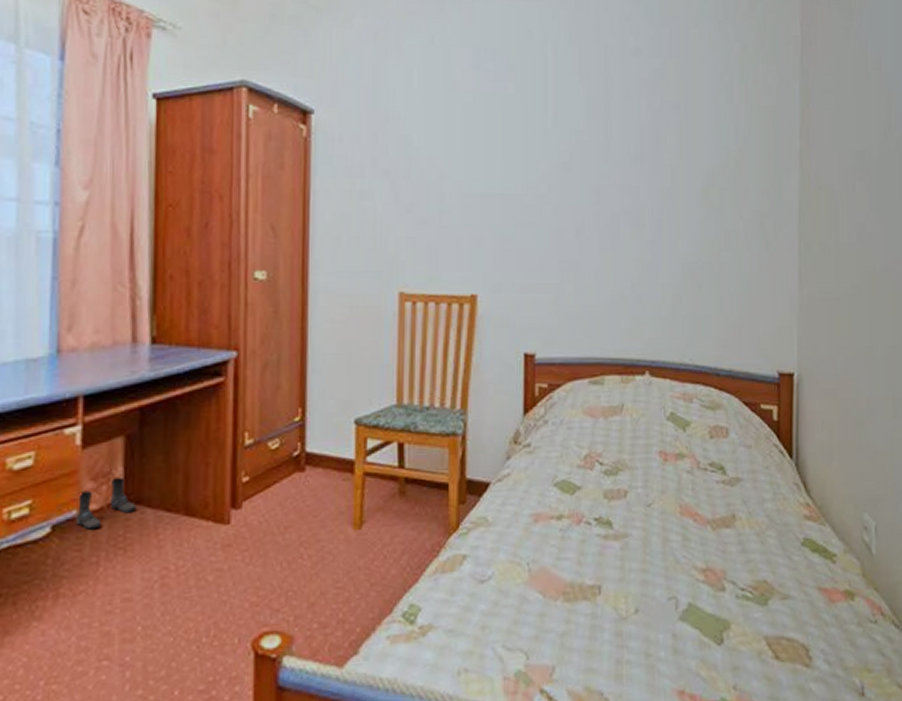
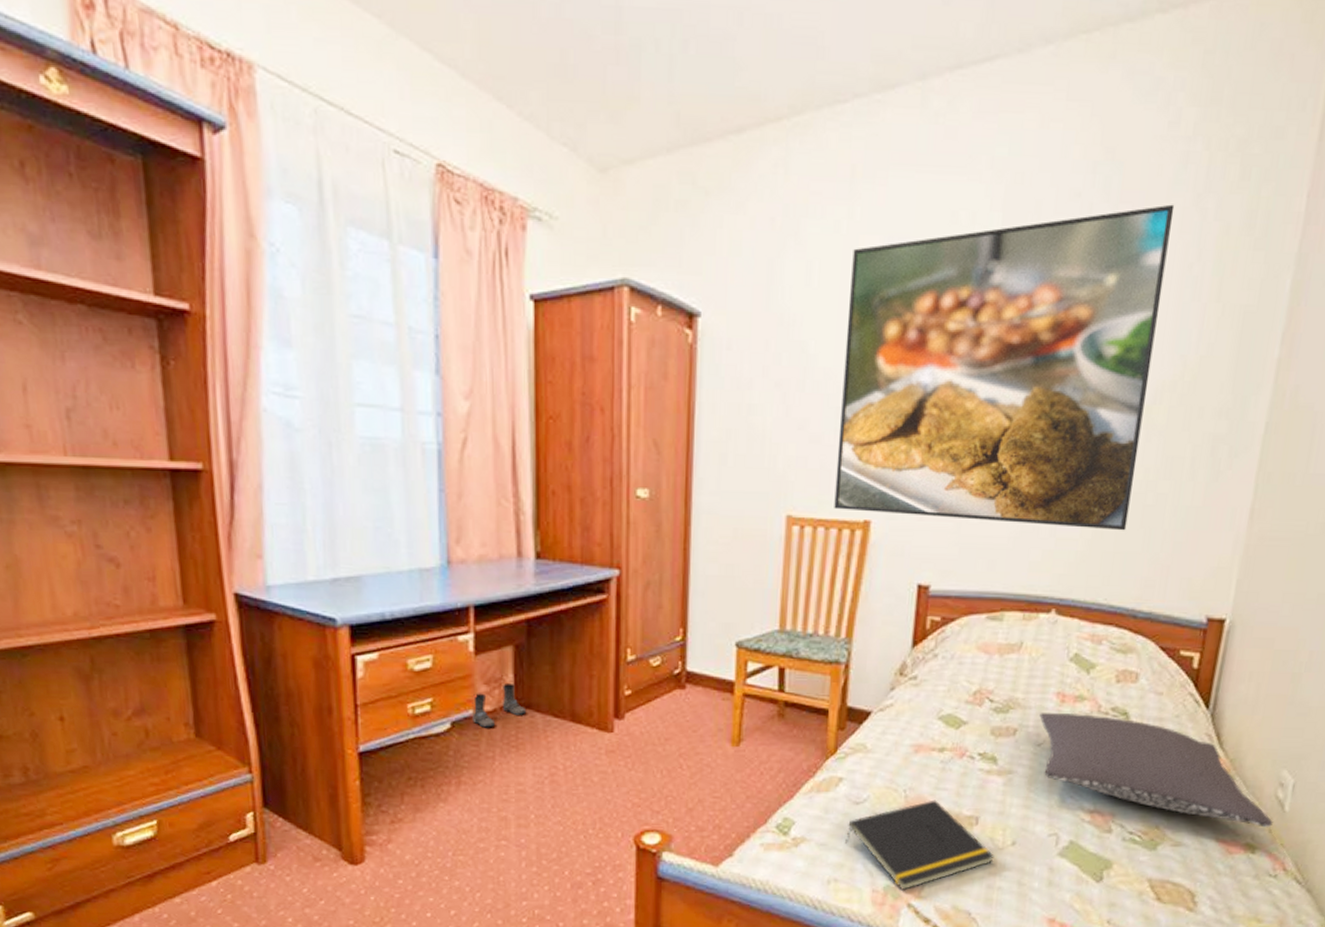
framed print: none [443,28,703,297] -> present [834,204,1175,531]
notepad: none [473,571,620,675] -> present [845,800,994,891]
pillow: none [646,470,865,573] -> present [1039,712,1273,828]

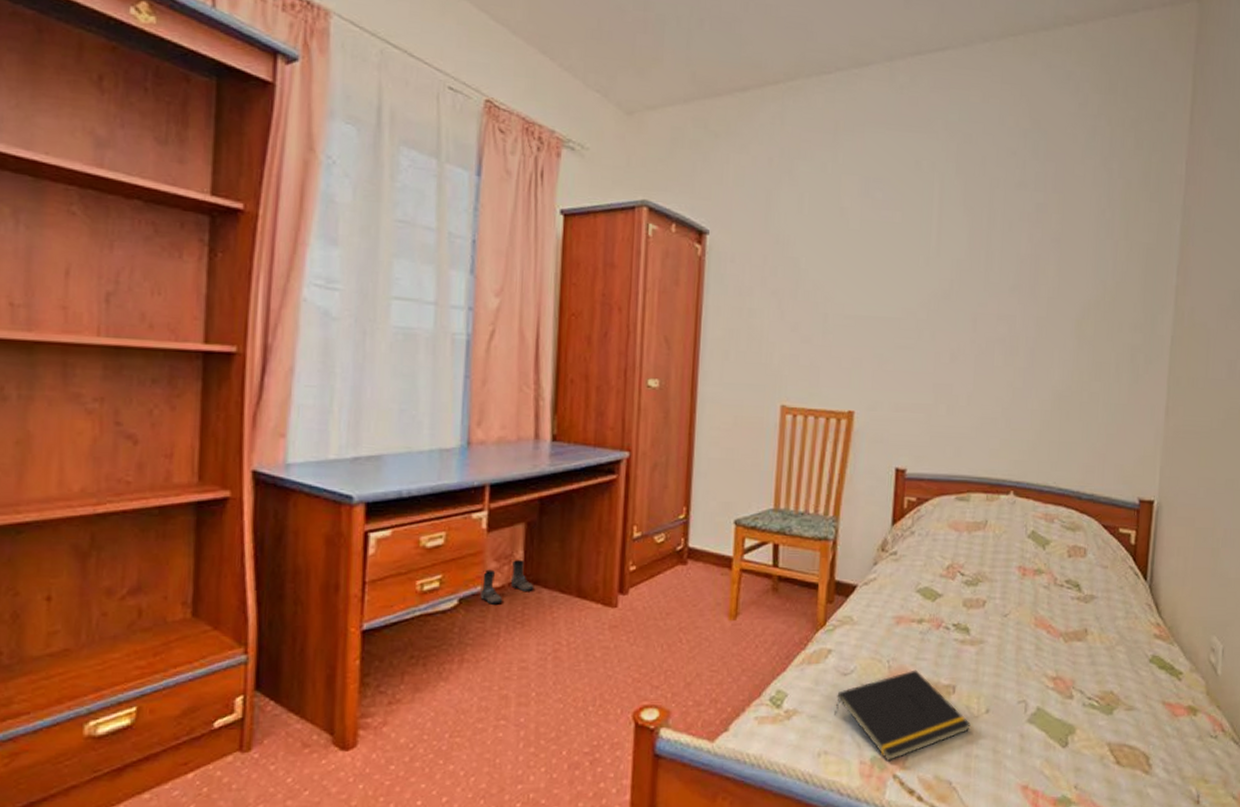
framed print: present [834,204,1175,531] -> none [822,164,1088,424]
pillow: present [1039,712,1273,828] -> none [1004,585,1209,691]

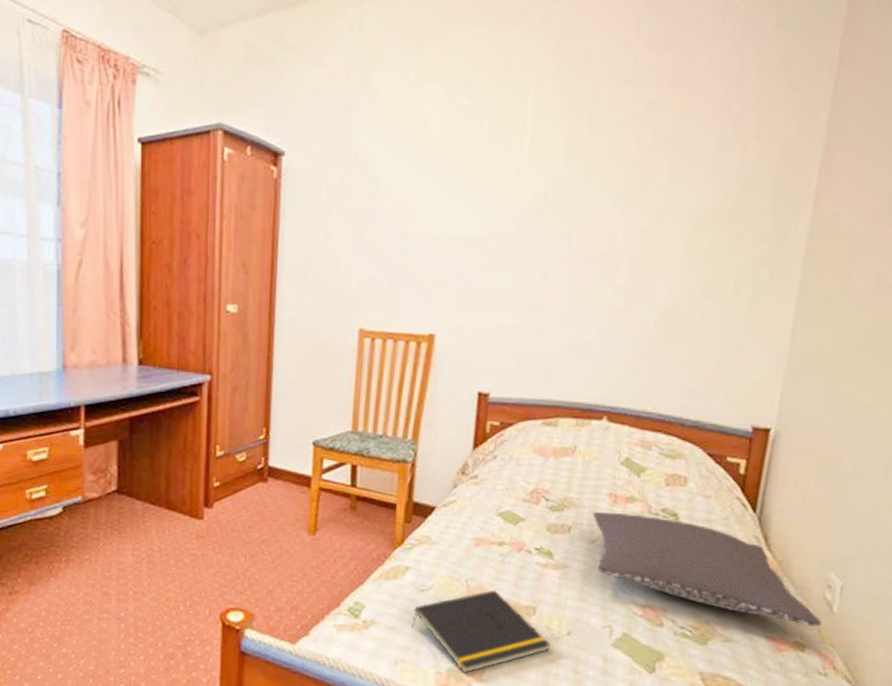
boots: present [480,560,534,604] -> none [81,474,128,513]
pillow: none [1004,585,1209,691] -> present [592,512,822,628]

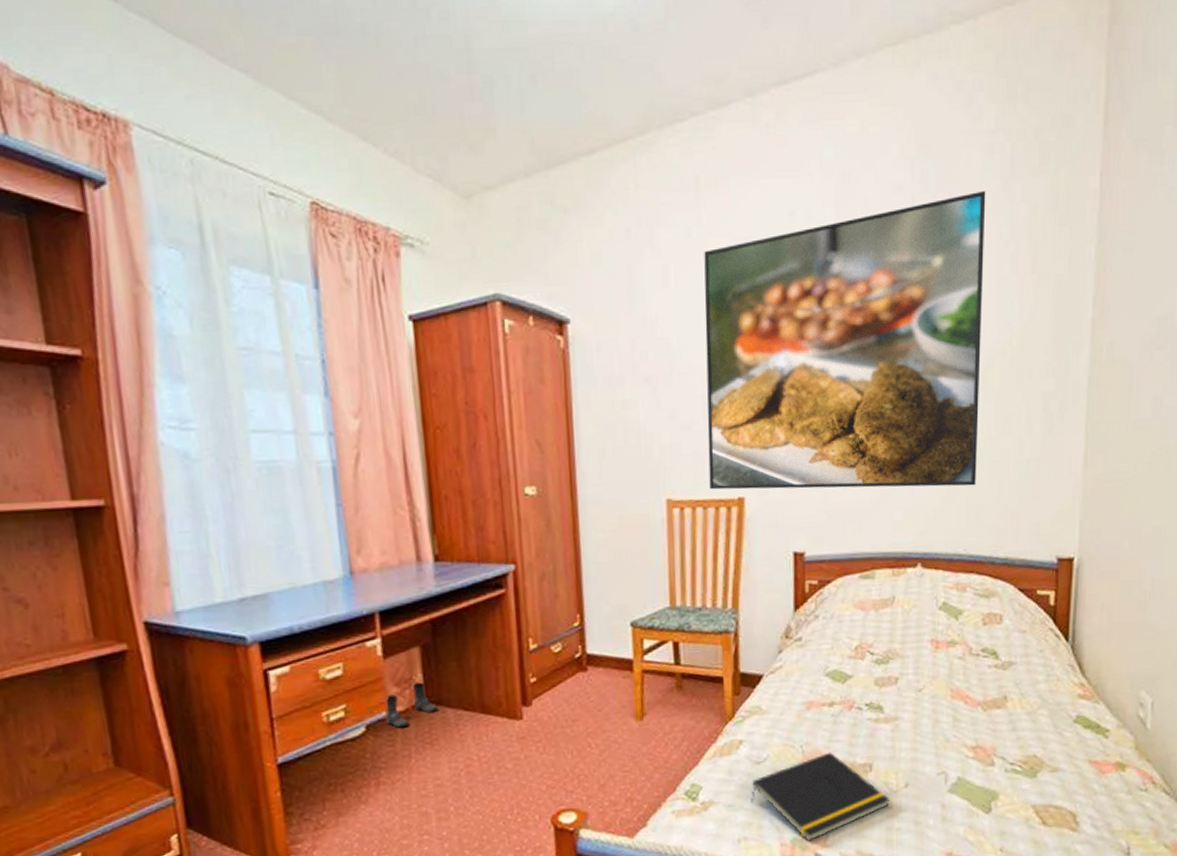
boots: none [81,474,128,513] -> present [385,683,438,728]
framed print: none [402,51,715,346] -> present [704,190,986,490]
pillow: present [592,512,822,628] -> none [917,657,1138,746]

